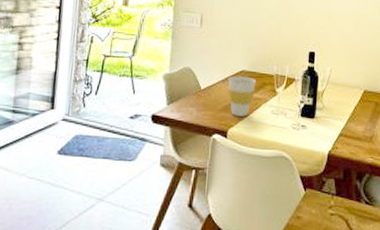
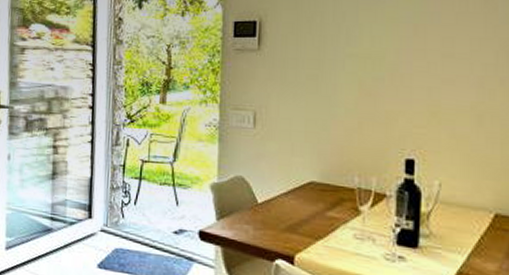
cup: present [228,76,257,117] -> none [292,188,331,240]

